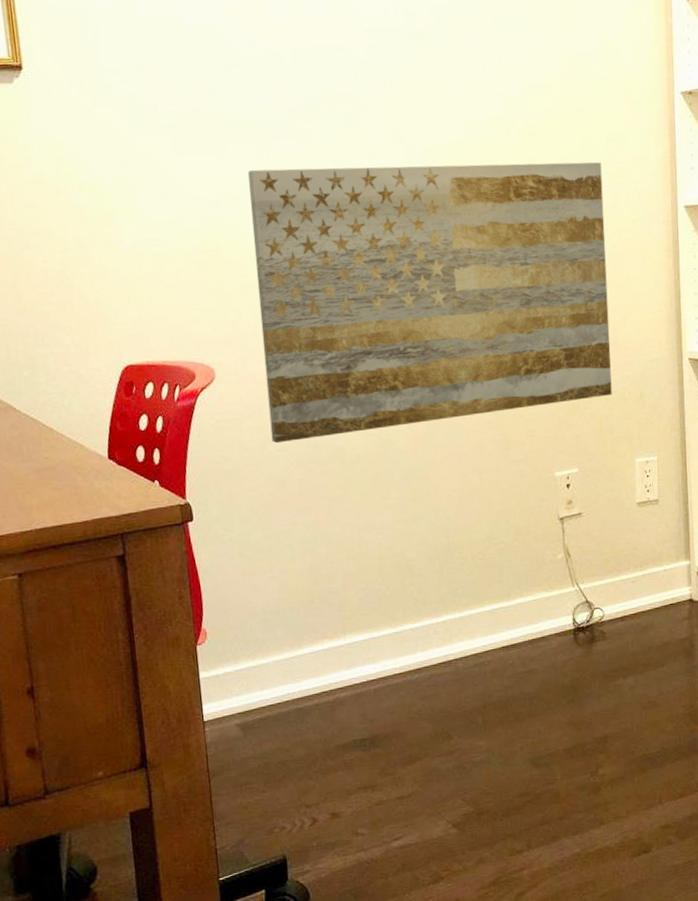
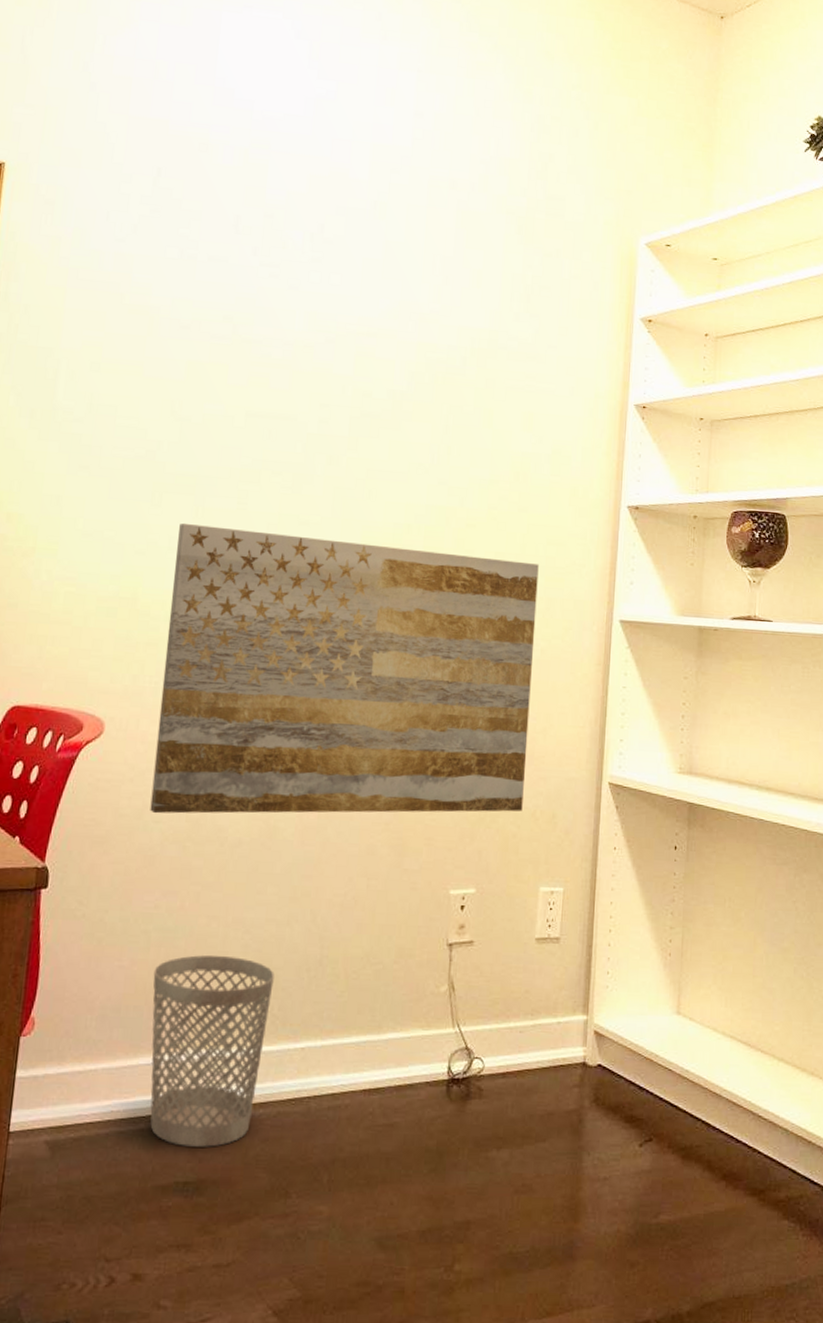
wastebasket: none [302,555,410,712] -> present [150,955,275,1147]

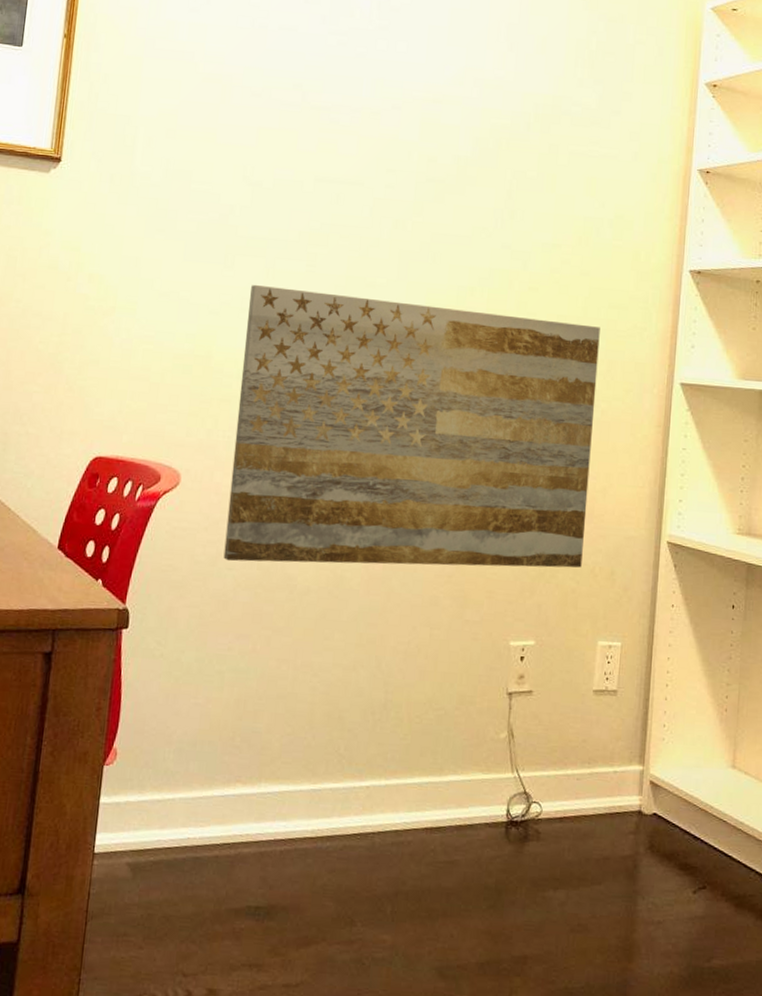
wastebasket: present [150,955,275,1147] -> none [224,695,341,876]

